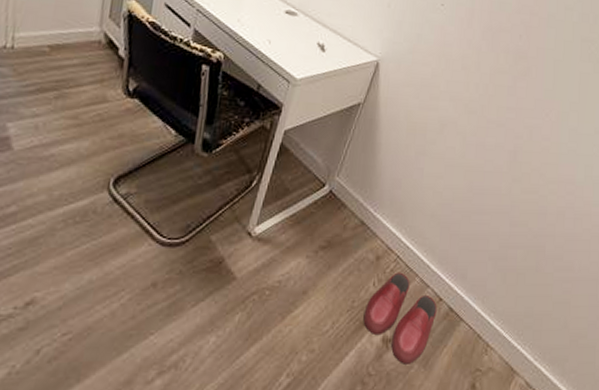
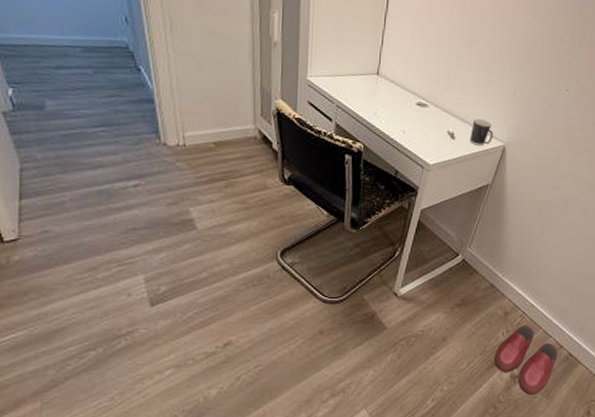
mug: none [341,31,366,60] -> present [469,119,493,146]

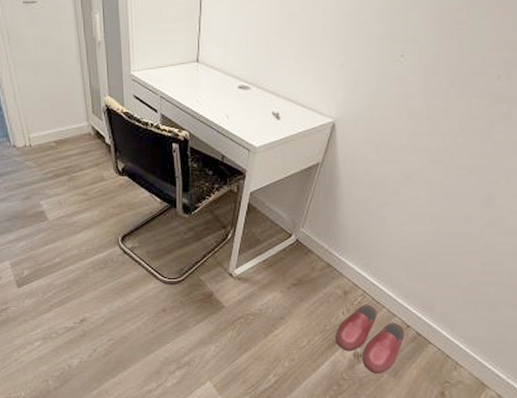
mug: present [469,119,493,146] -> none [296,96,320,124]

